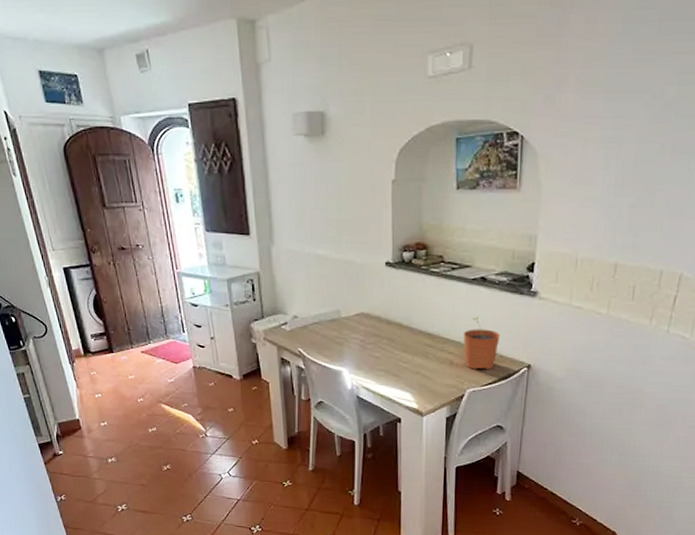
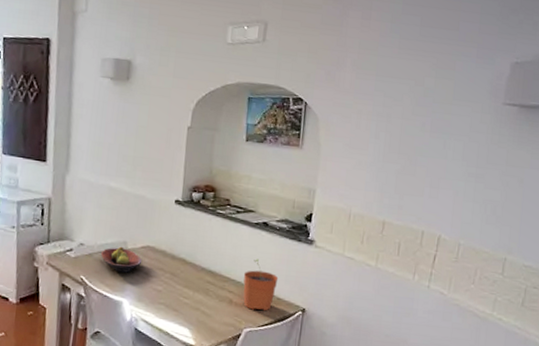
fruit bowl: none [315,315,358,342] -> present [100,246,142,273]

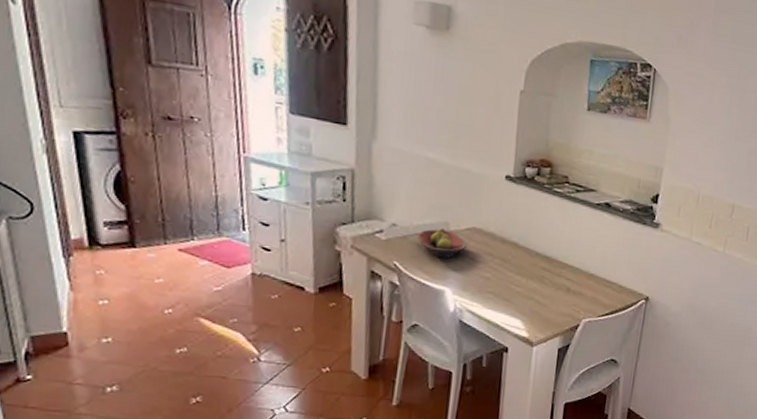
plant pot: present [243,259,279,311] -> none [582,243,621,300]

